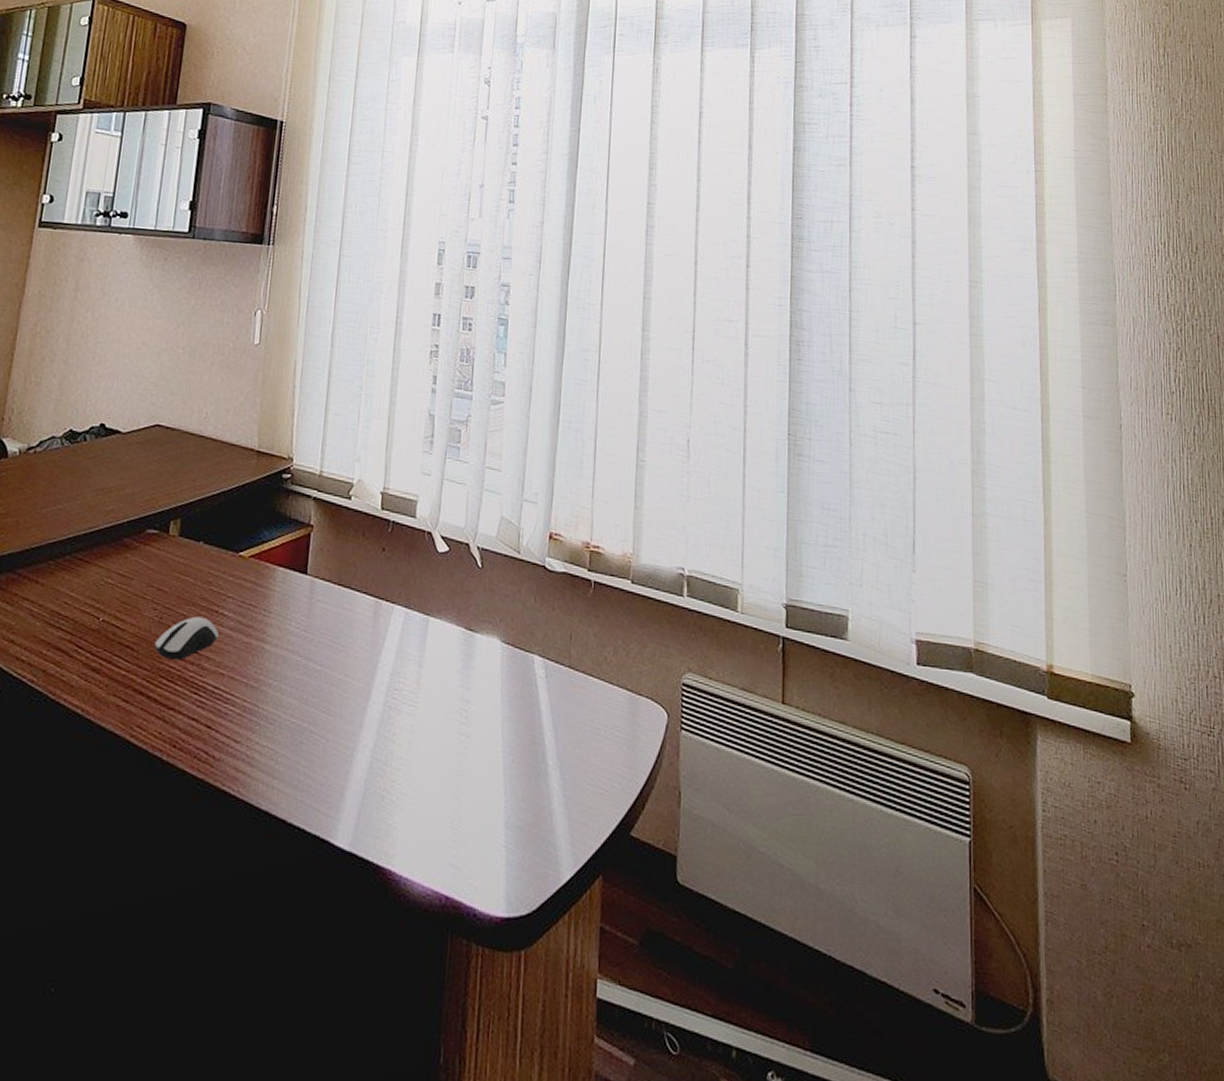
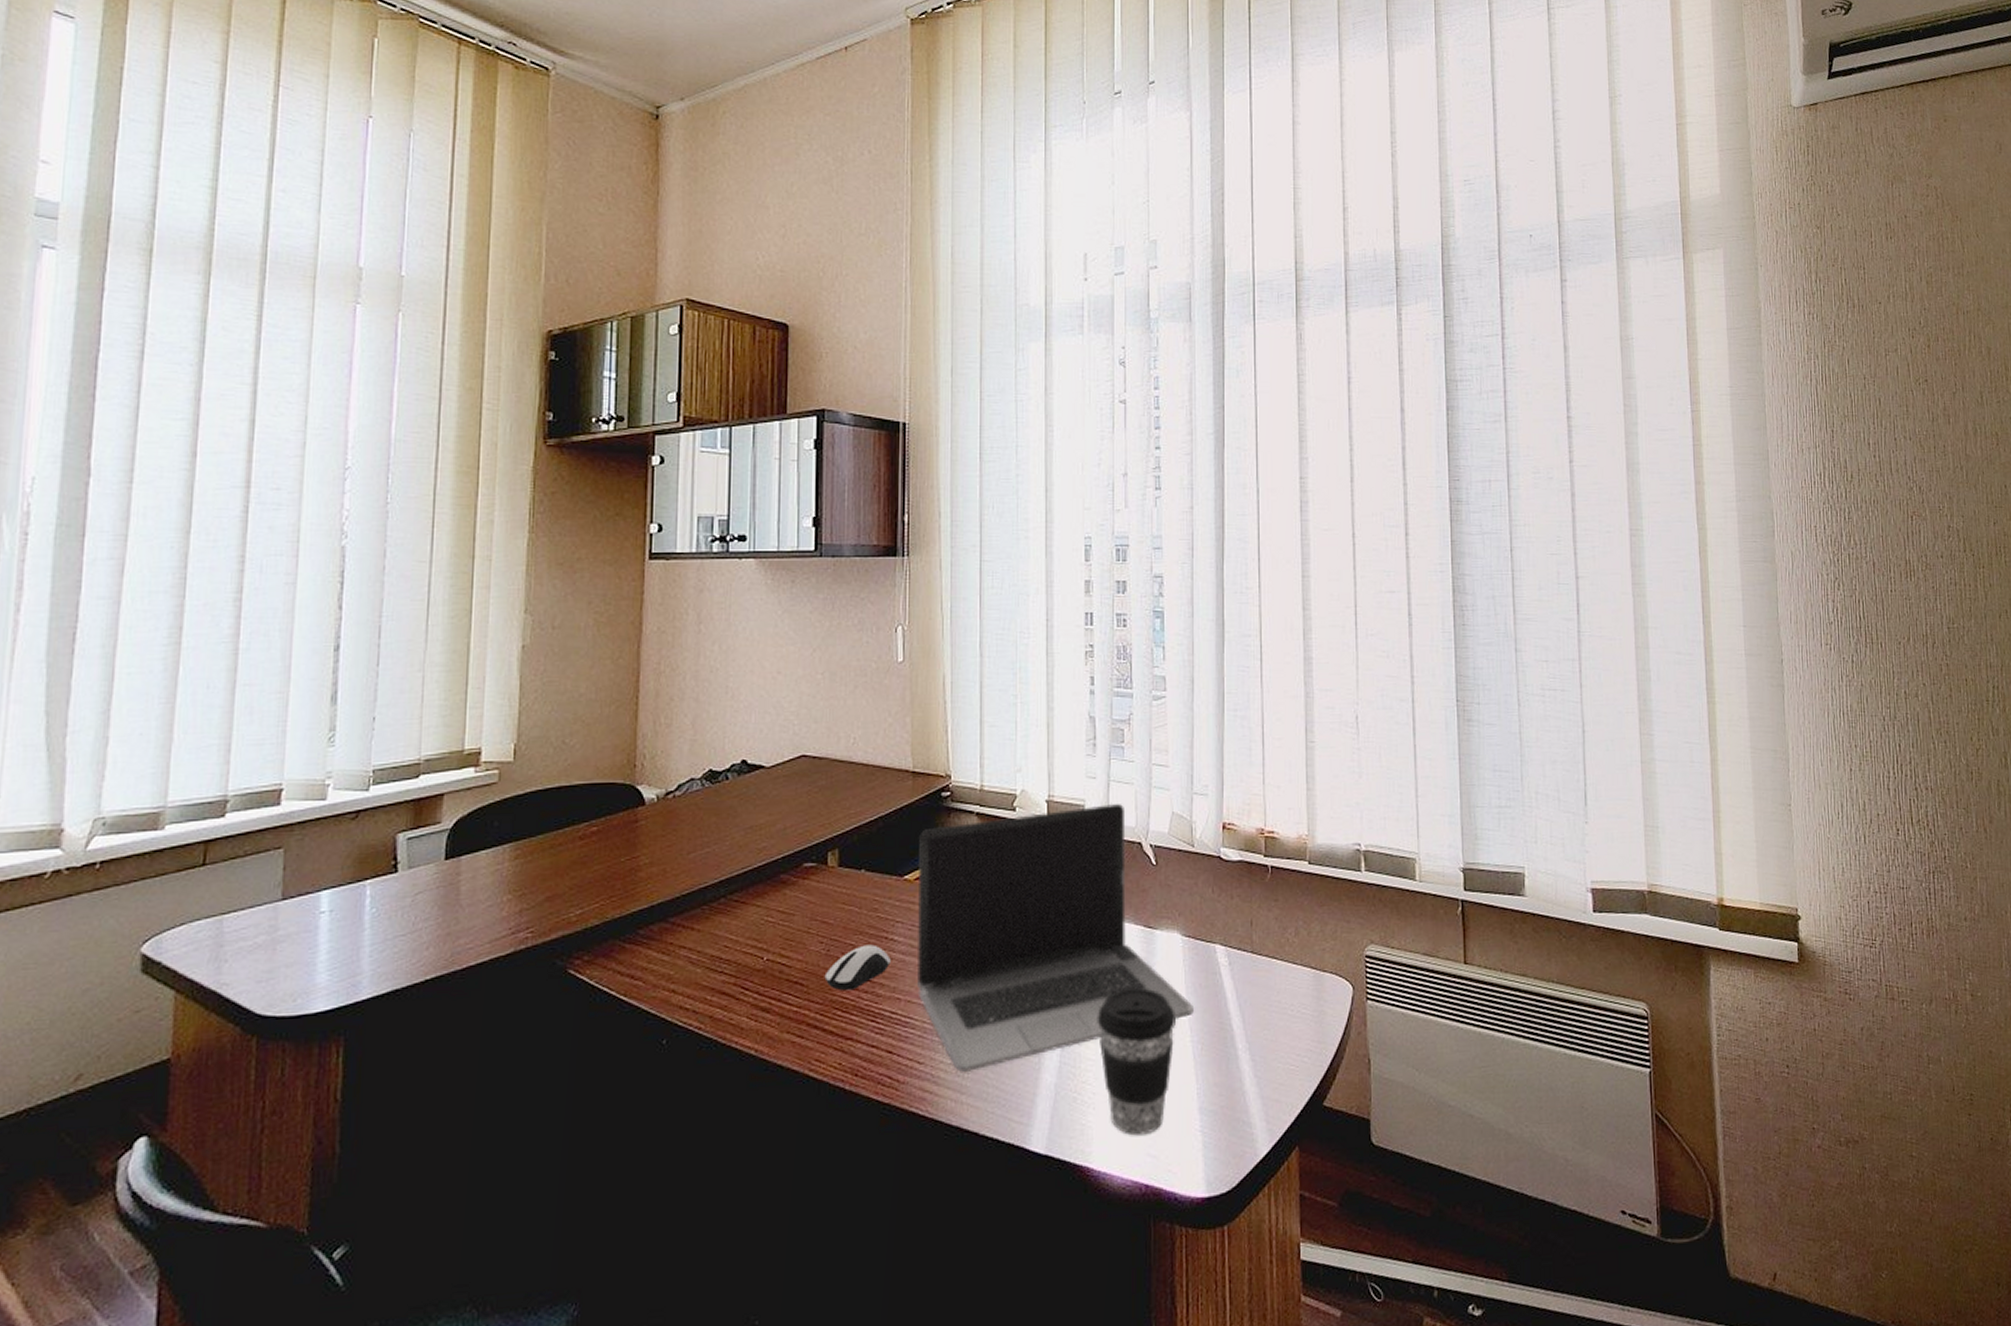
laptop computer: none [241,502,507,756] -> present [916,804,1193,1072]
coffee cup: none [411,689,489,844] -> present [1097,987,1175,1136]

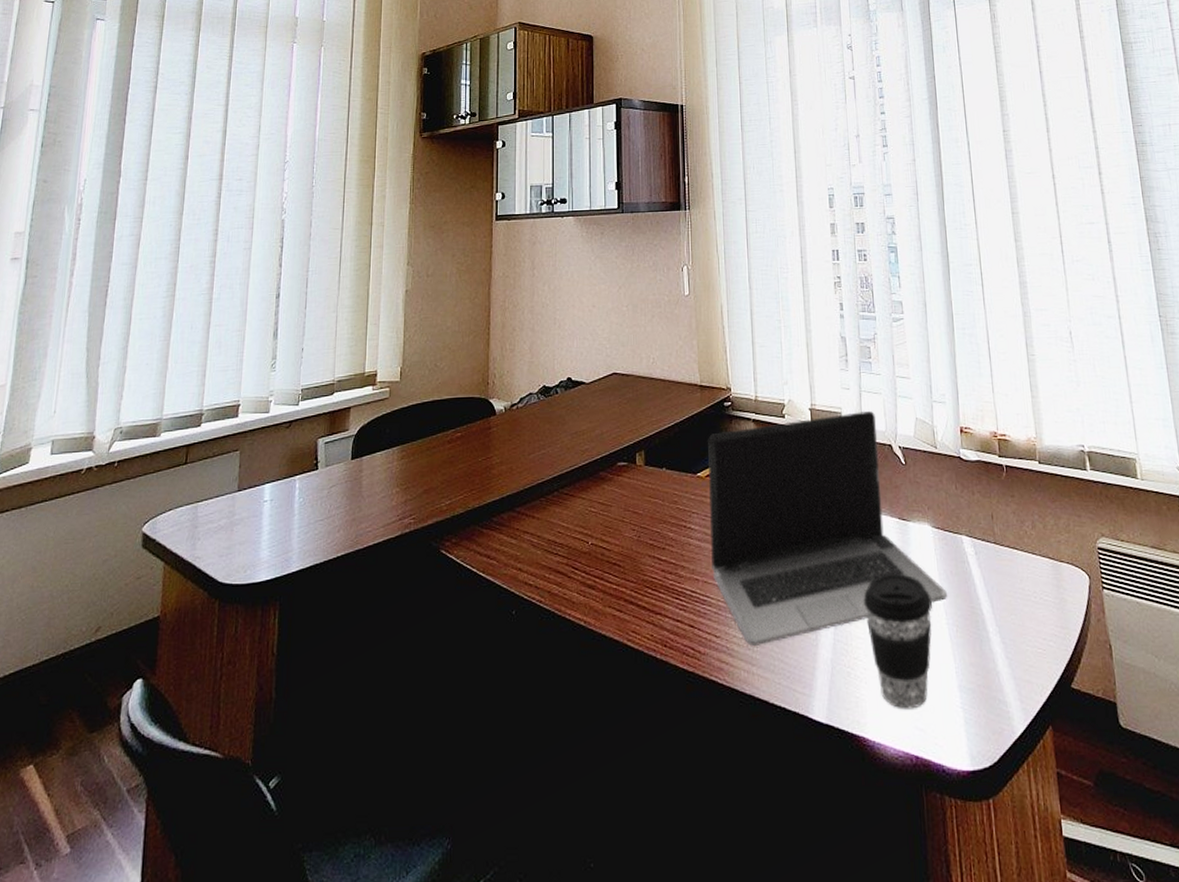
computer mouse: present [824,944,891,991] -> none [637,532,689,572]

